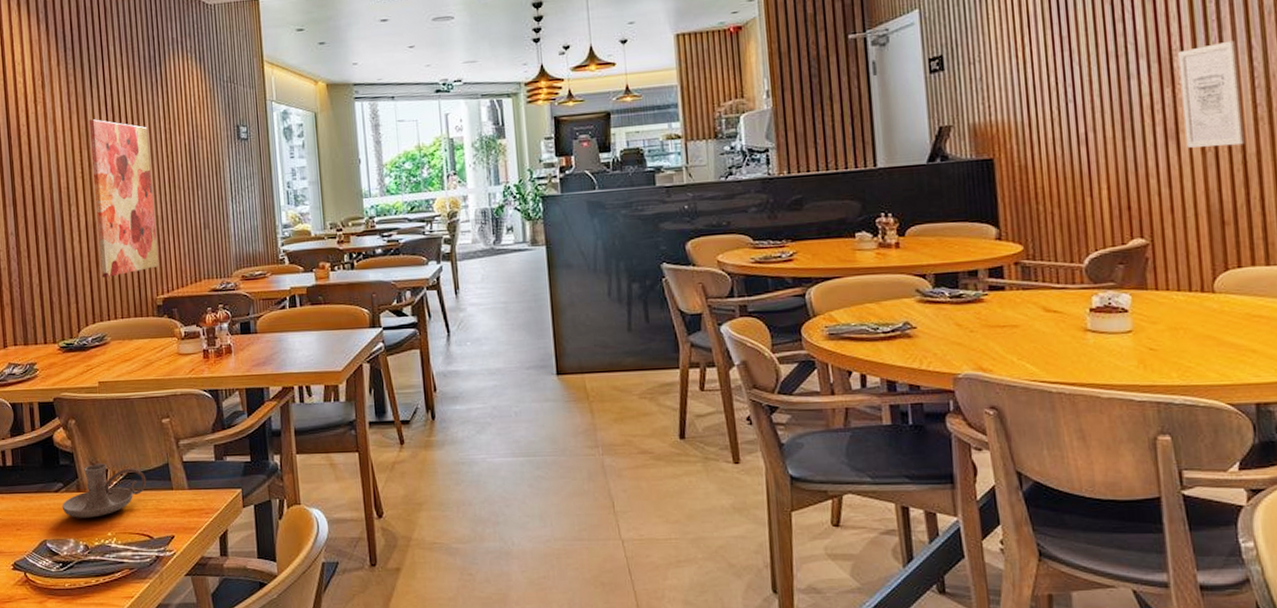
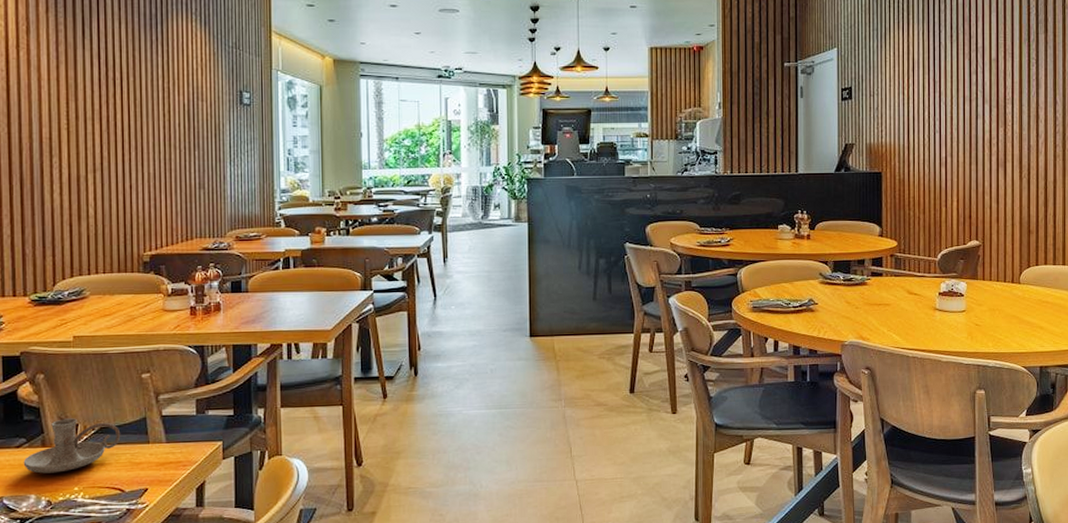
wall art: present [89,119,159,278] -> none [78,71,148,231]
wall art: present [1178,40,1245,148] -> none [1010,96,1047,175]

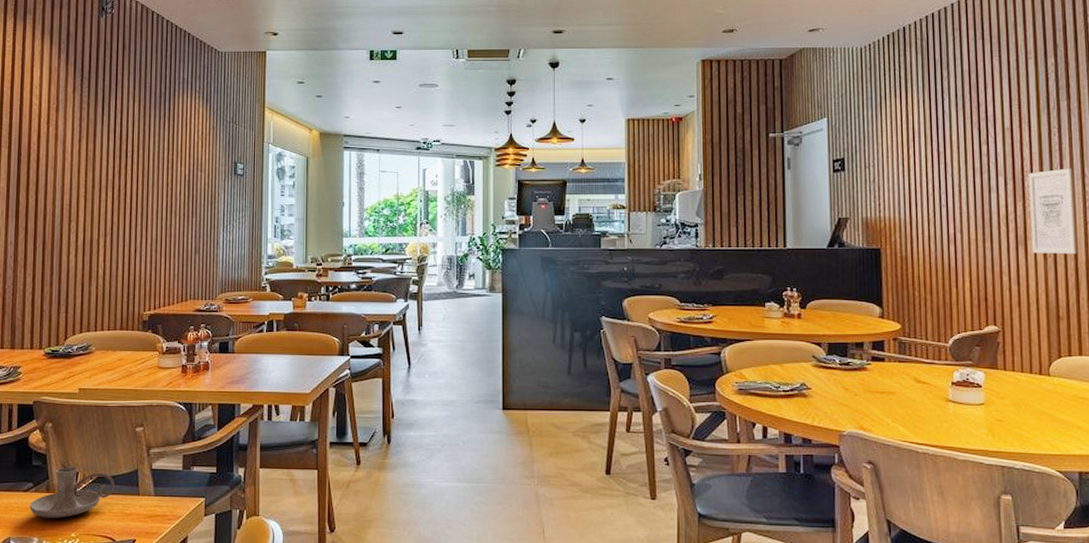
wall art: none [1010,96,1047,175] -> present [1029,168,1077,254]

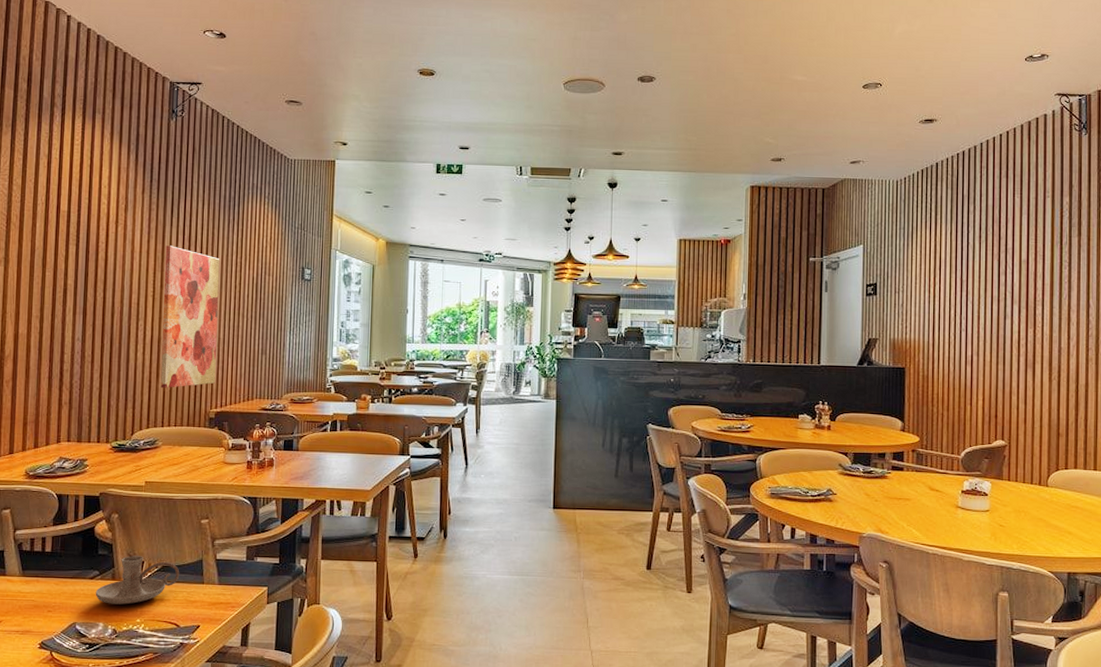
wall art: none [93,144,152,291] -> present [160,245,220,388]
wall art: present [1029,168,1077,254] -> none [1040,299,1079,378]

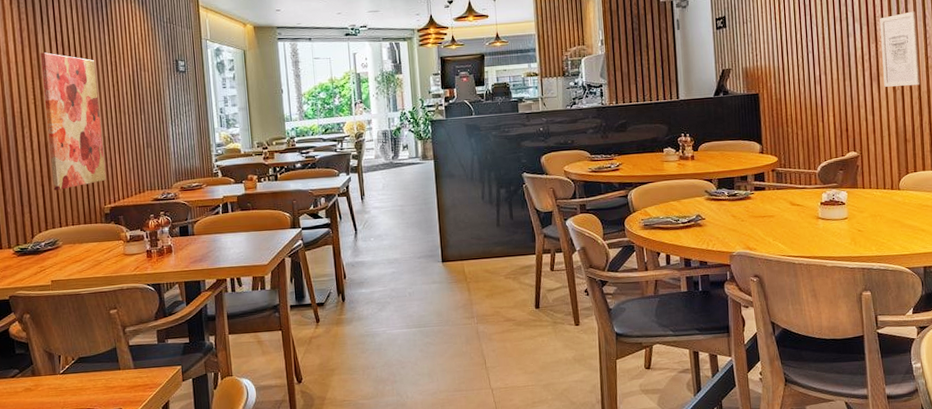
candle holder: present [95,556,180,605] -> none [18,351,97,399]
wall art: none [1040,299,1079,378] -> present [880,11,920,87]

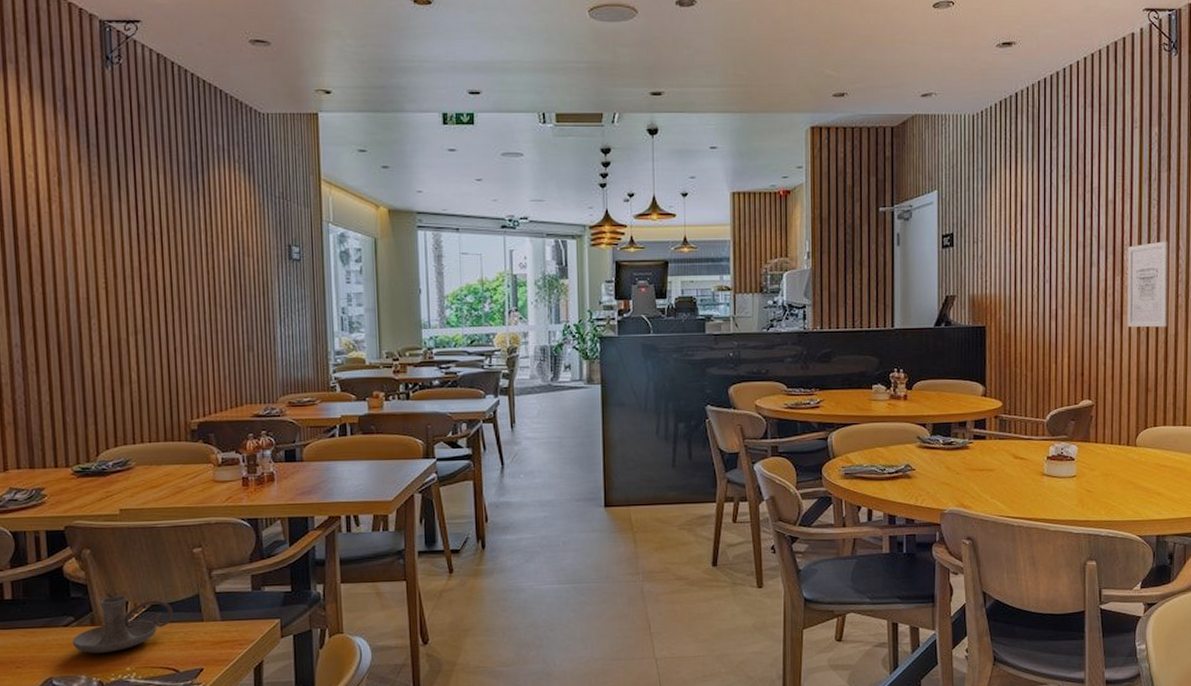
candle holder: none [18,351,97,399] -> present [72,595,173,654]
wall art: present [40,52,107,190] -> none [115,225,195,398]

